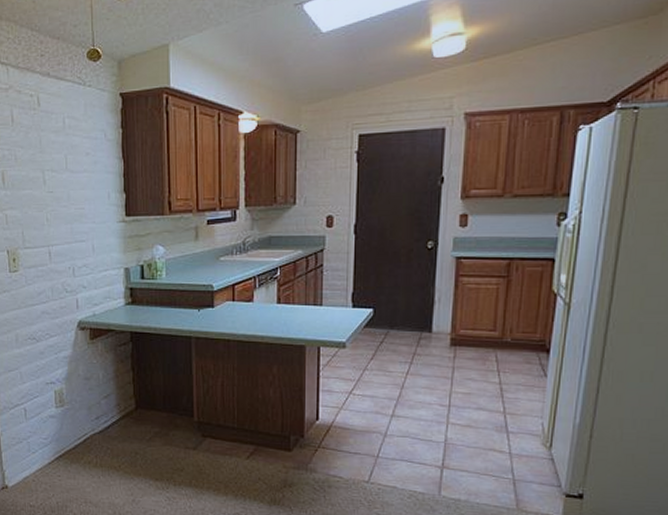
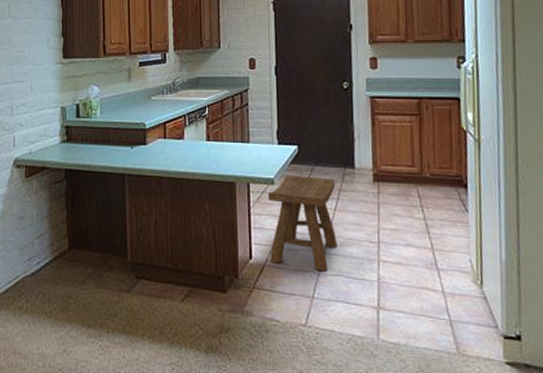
stool: none [337,338,409,433] -> present [268,175,337,272]

